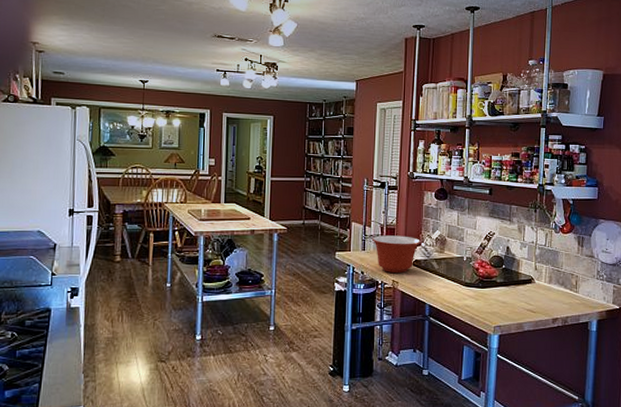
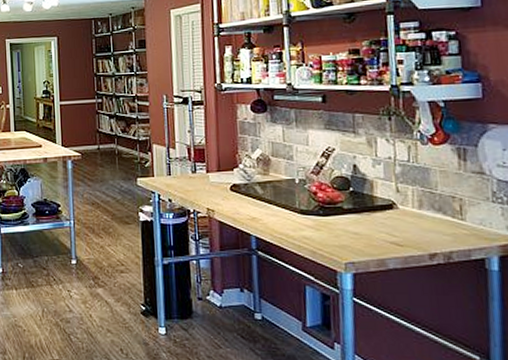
mixing bowl: present [372,235,420,273] -> none [178,157,238,200]

